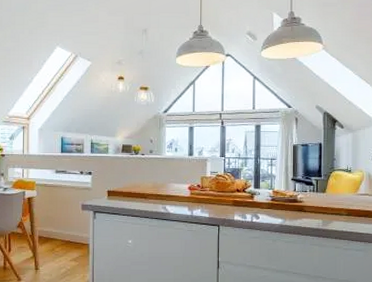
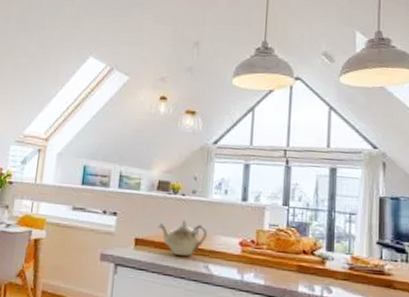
teapot: none [124,174,163,201] -> present [157,220,207,256]

